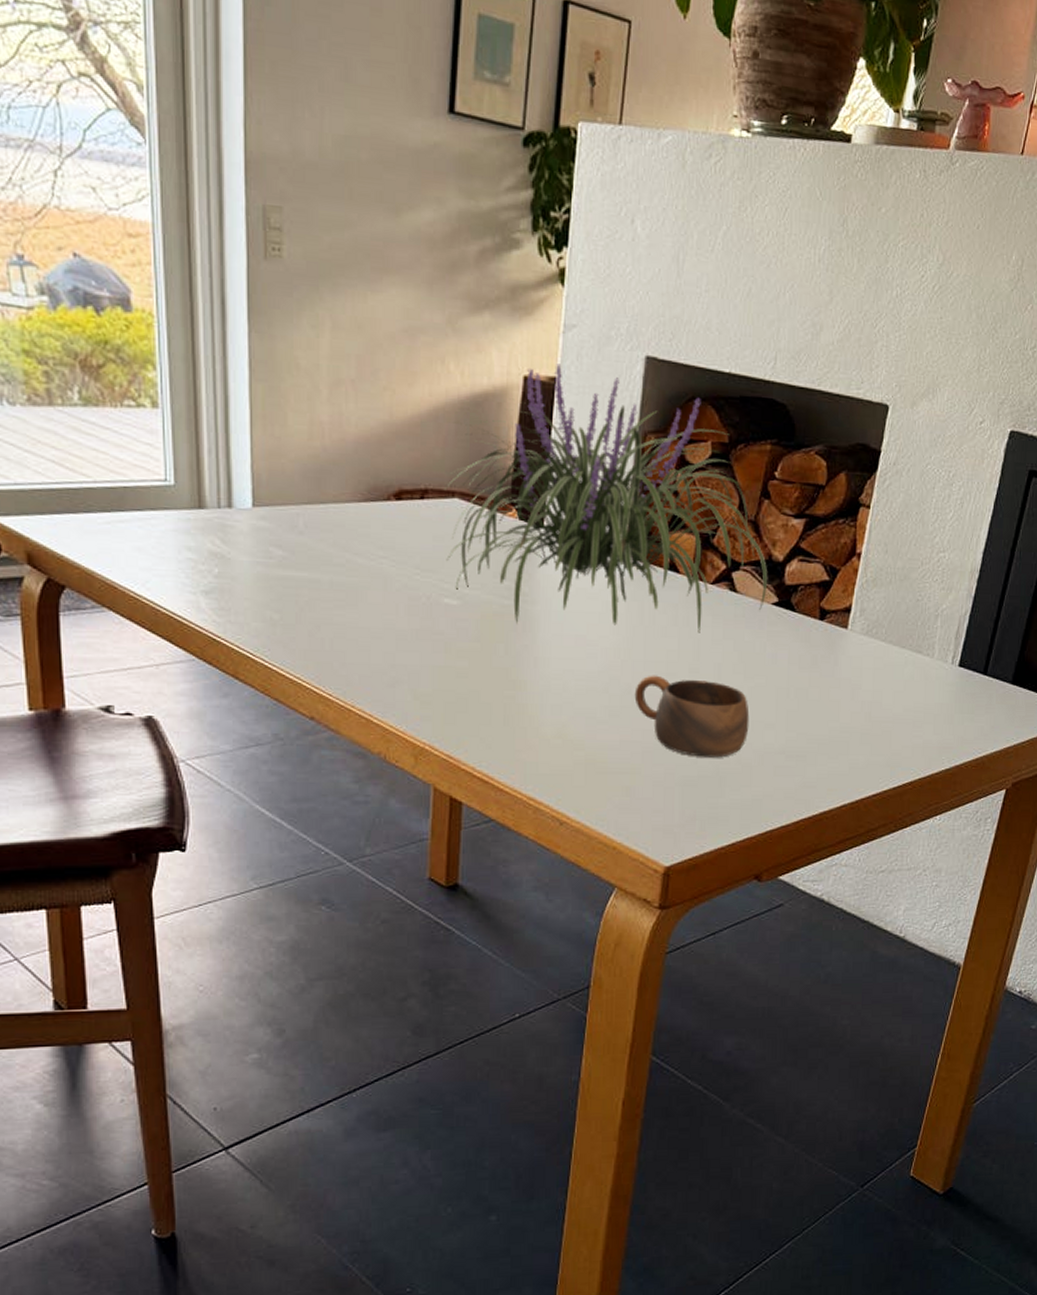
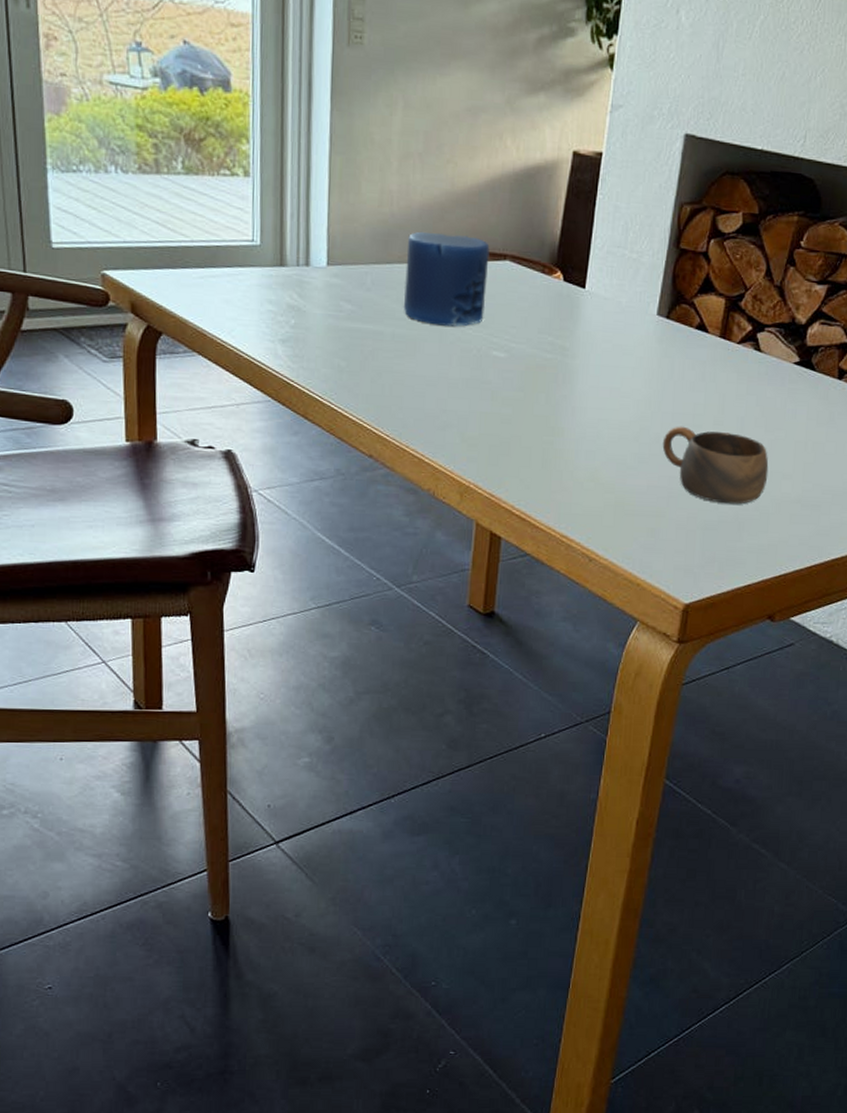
candle: none [342,467,436,572] -> present [404,231,490,327]
plant: present [443,363,767,633] -> none [496,140,790,389]

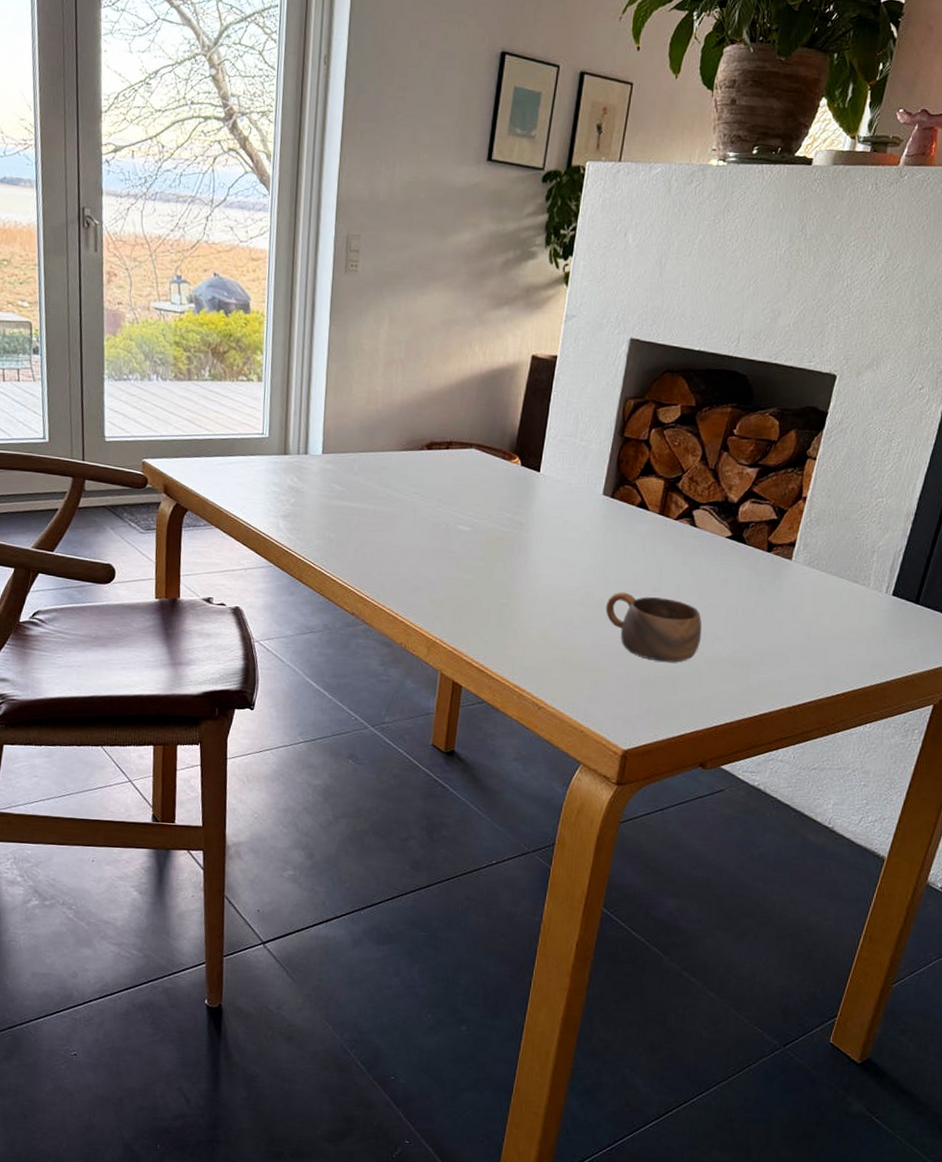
candle: present [404,231,490,327] -> none [384,424,458,505]

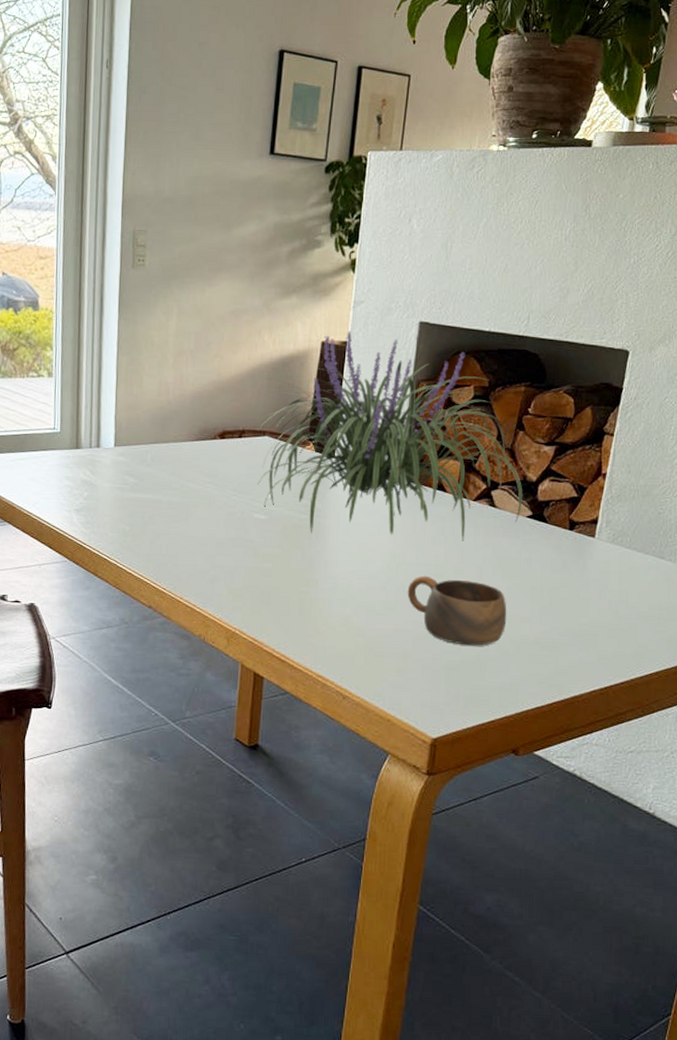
plant: none [462,345,723,559] -> present [257,331,522,541]

